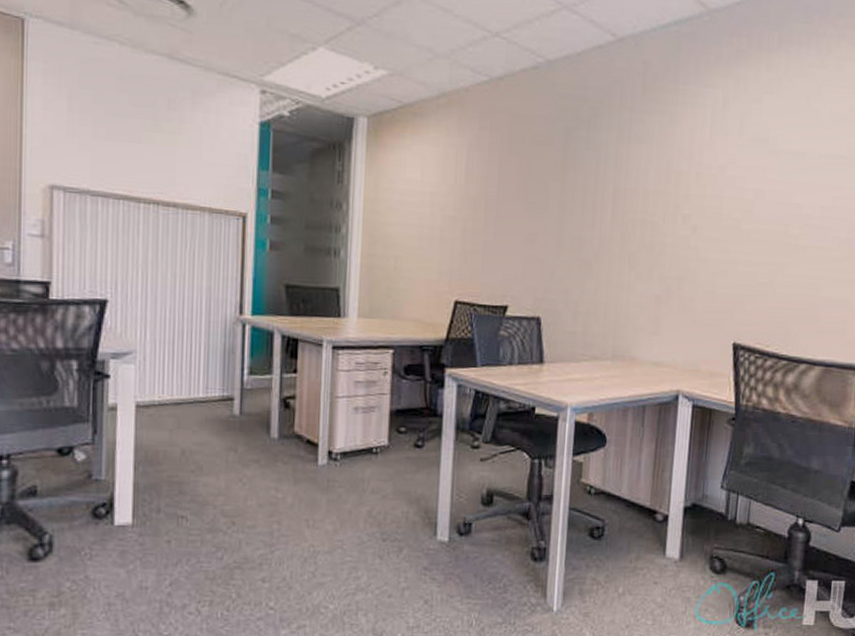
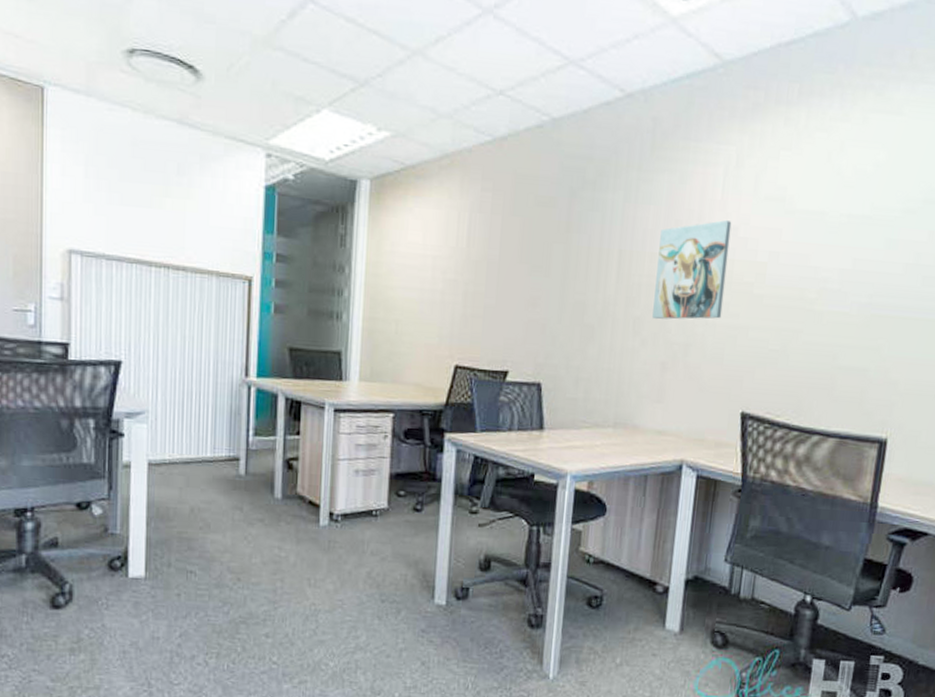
wall art: none [647,159,720,254] -> present [652,219,732,320]

